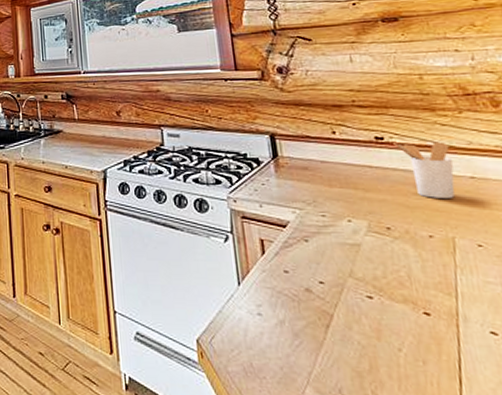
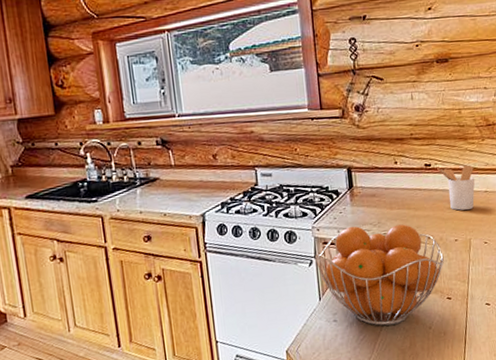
fruit basket: none [232,201,415,335] -> present [315,224,444,326]

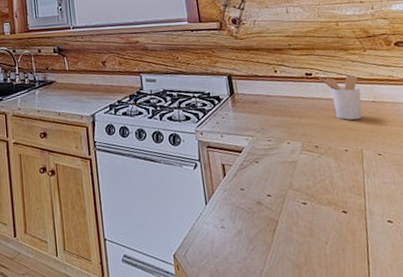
fruit basket: present [315,224,444,326] -> none [200,131,336,237]

